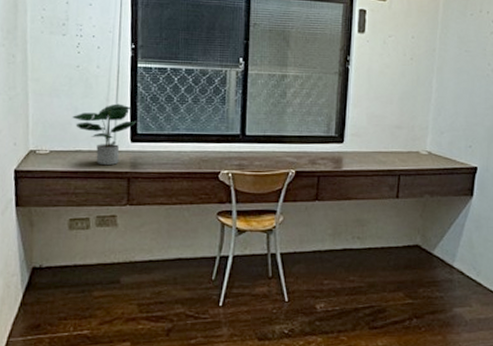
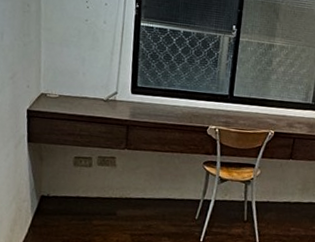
potted plant: present [72,104,137,165] -> none [80,58,138,113]

